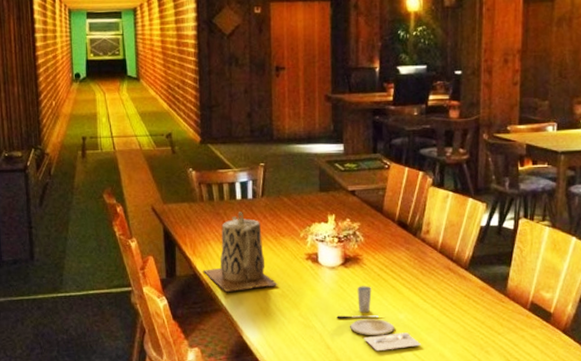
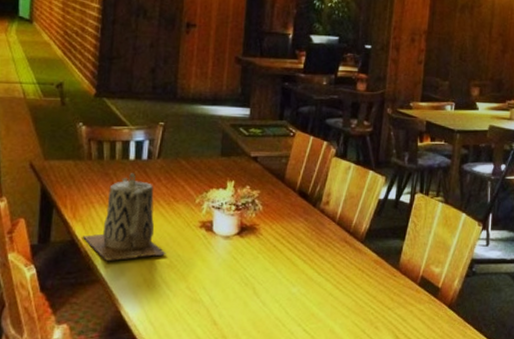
place setting: present [336,286,422,352] -> none [226,257,313,328]

